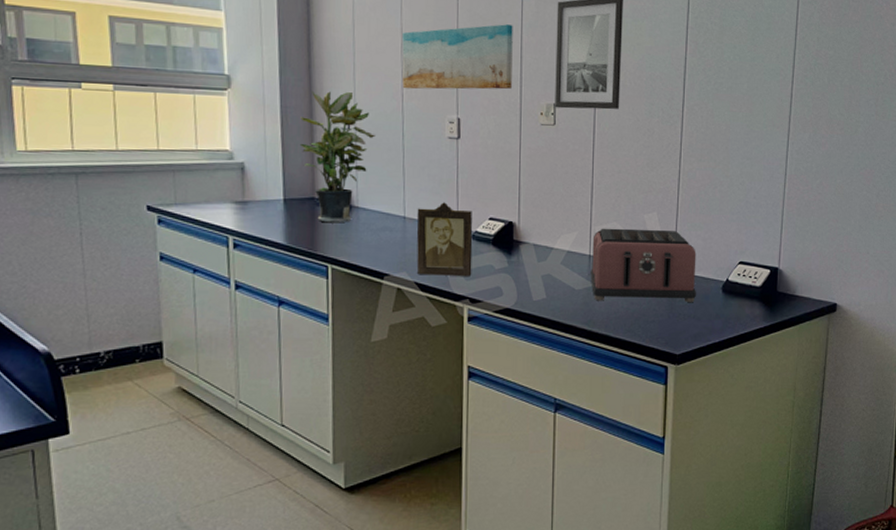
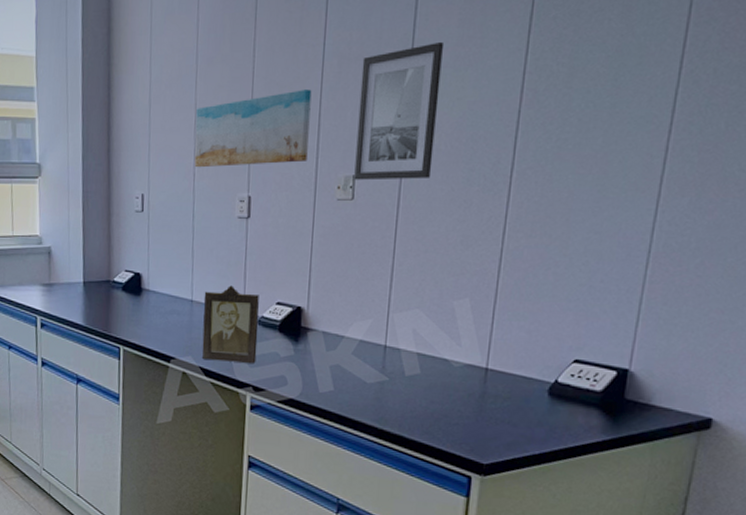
potted plant: present [299,91,375,223] -> none [98,174,167,306]
toaster: present [590,228,696,303] -> none [384,315,517,406]

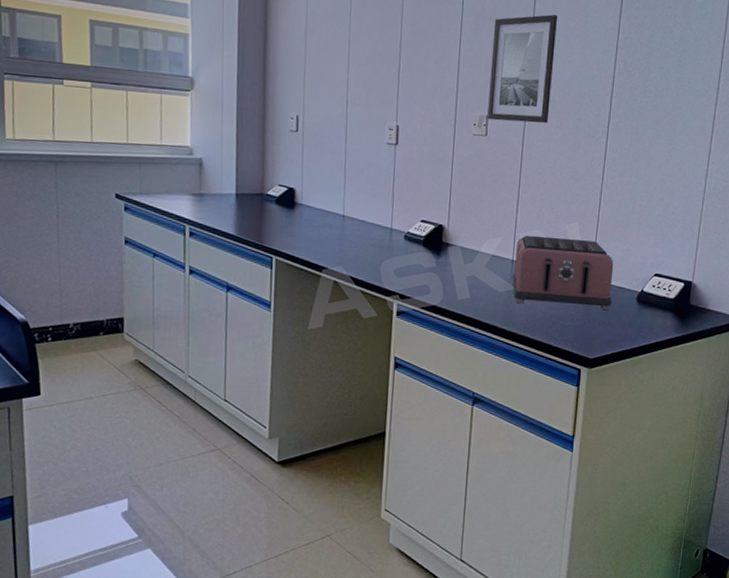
wall art: present [194,89,312,168] -> none [347,38,452,100]
photo frame: present [202,285,259,364] -> none [352,203,406,275]
toaster: none [384,315,517,406] -> present [512,235,614,311]

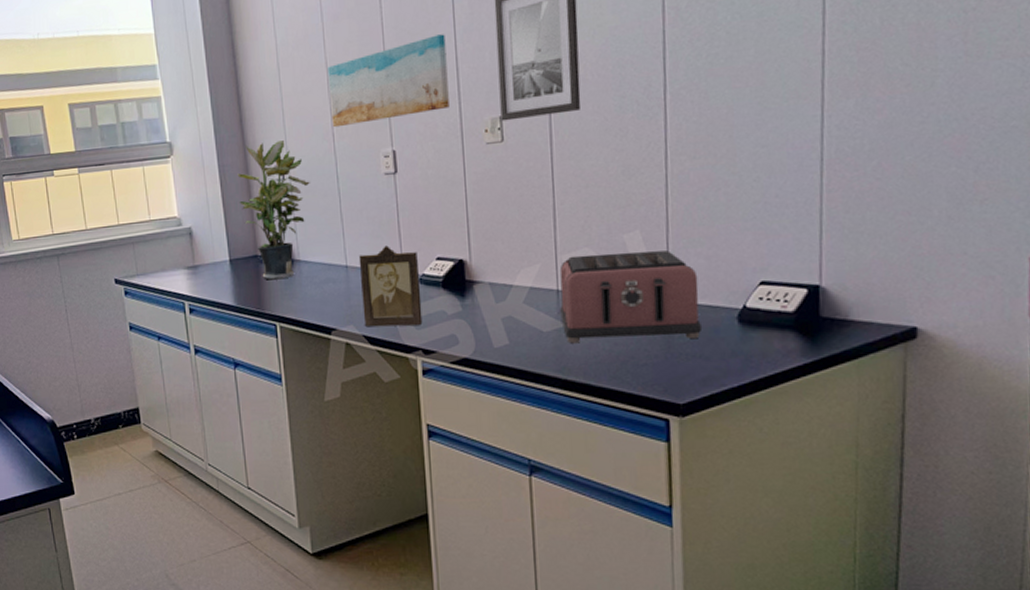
potted plant: none [252,96,321,218] -> present [237,141,310,280]
wall art: none [347,38,452,100] -> present [328,34,449,128]
photo frame: none [352,203,406,275] -> present [358,245,423,328]

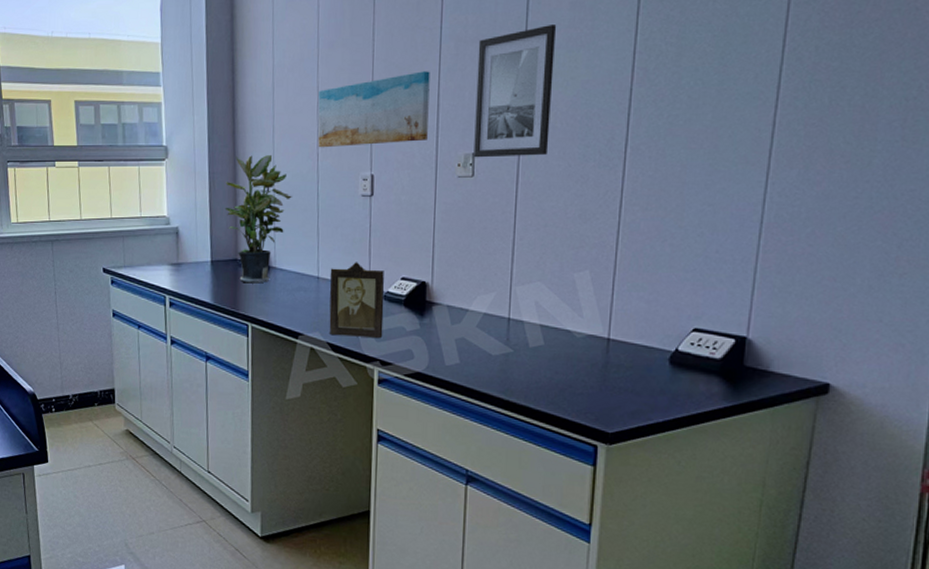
toaster: present [559,251,701,344] -> none [509,288,638,375]

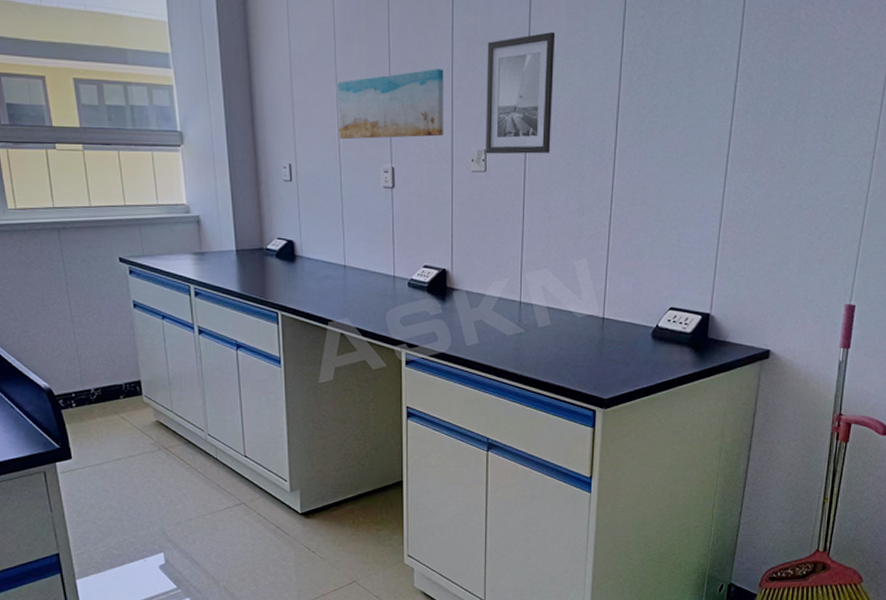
potted plant: present [225,155,292,284] -> none [247,144,316,272]
photo frame: present [329,262,385,339] -> none [356,251,409,323]

